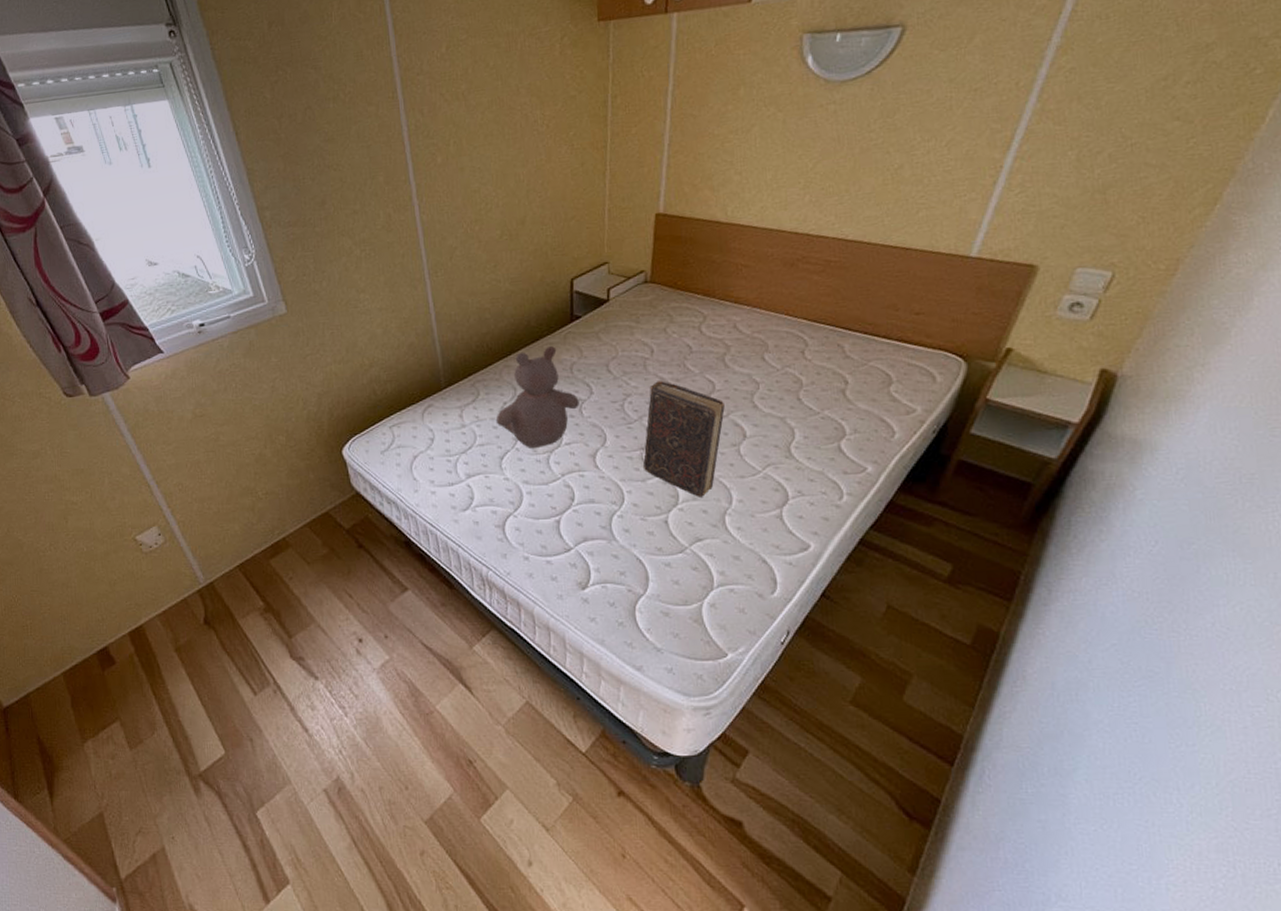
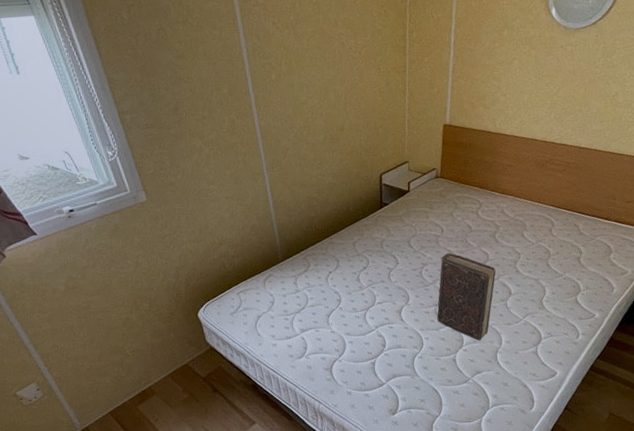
bear: present [495,346,579,448] -> none [323,227,388,307]

